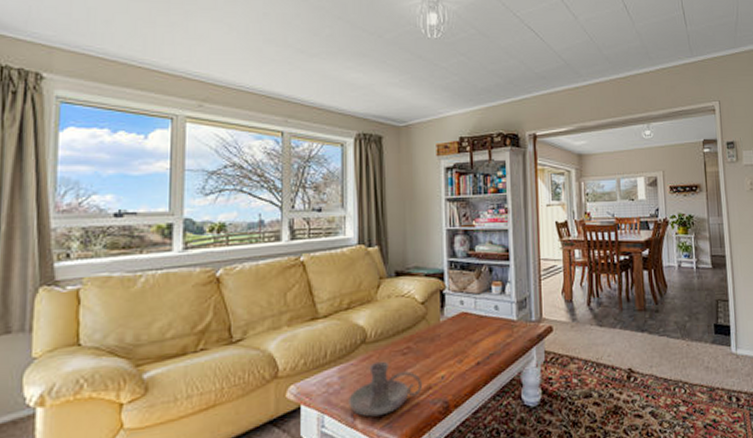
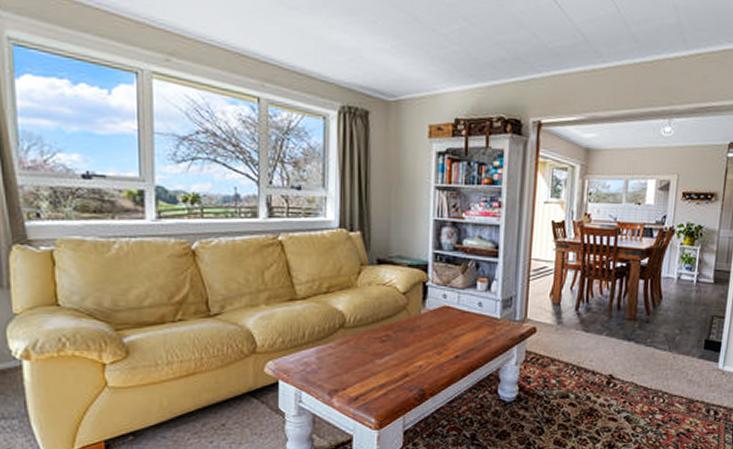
candle holder: present [349,361,422,417] -> none [326,346,399,397]

